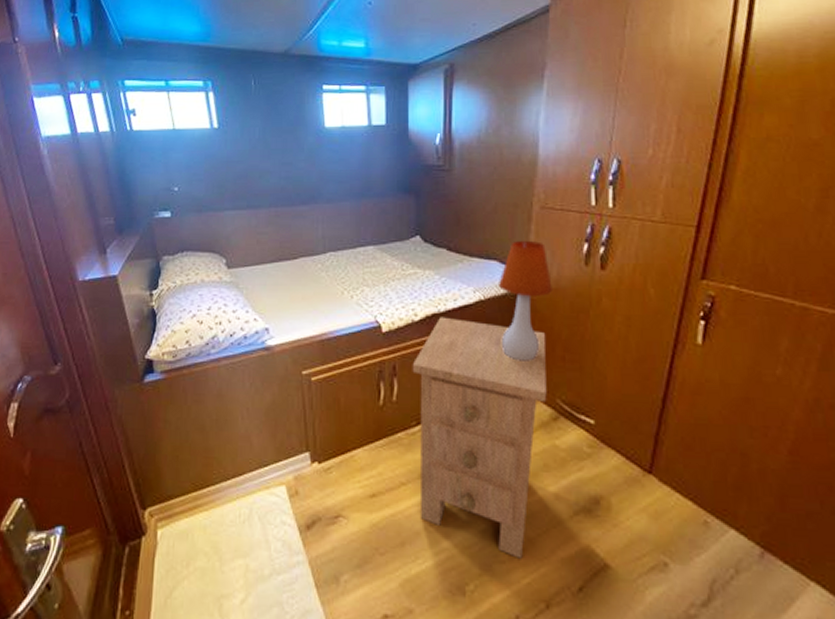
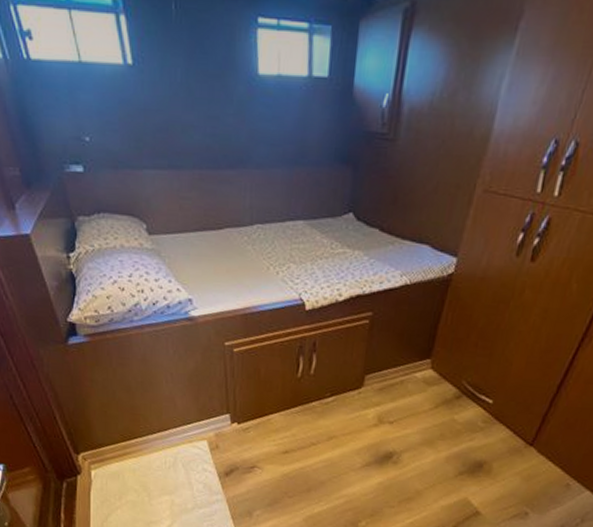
nightstand: present [412,317,547,559] -> none [325,298,464,505]
table lamp: present [499,240,553,361] -> none [420,225,481,346]

